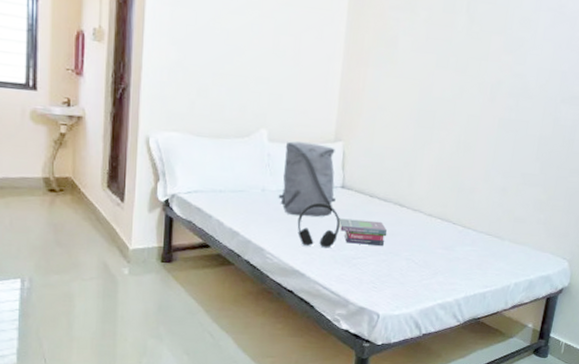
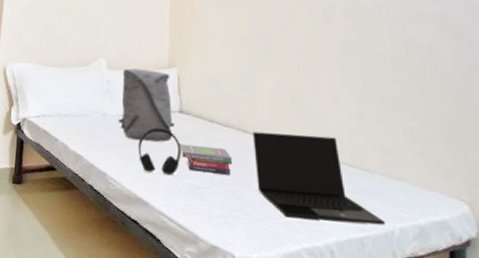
laptop: none [406,205,505,282] -> present [252,131,386,226]

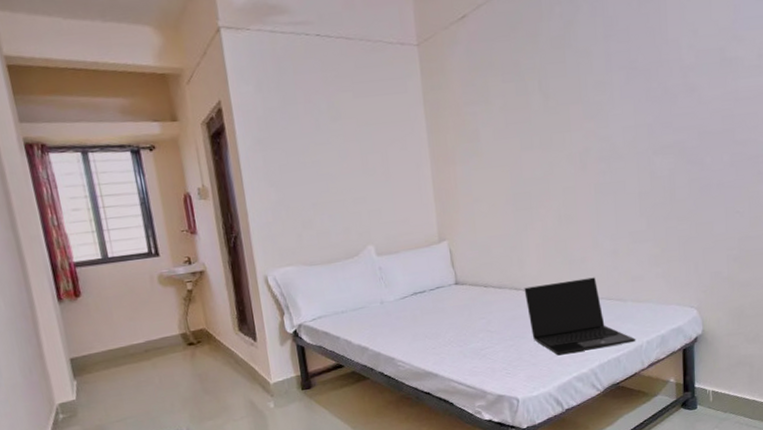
backpack: present [118,68,174,142] -> none [393,248,452,321]
headphones: present [138,127,182,176] -> none [420,302,463,347]
books: present [179,144,233,175] -> none [459,308,509,336]

